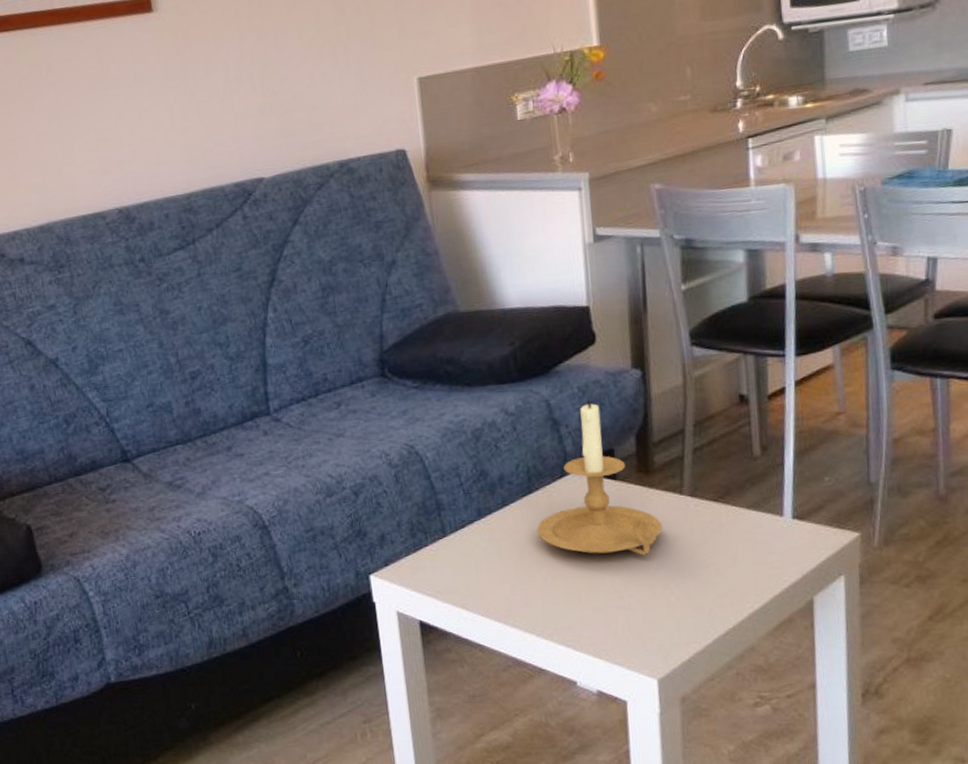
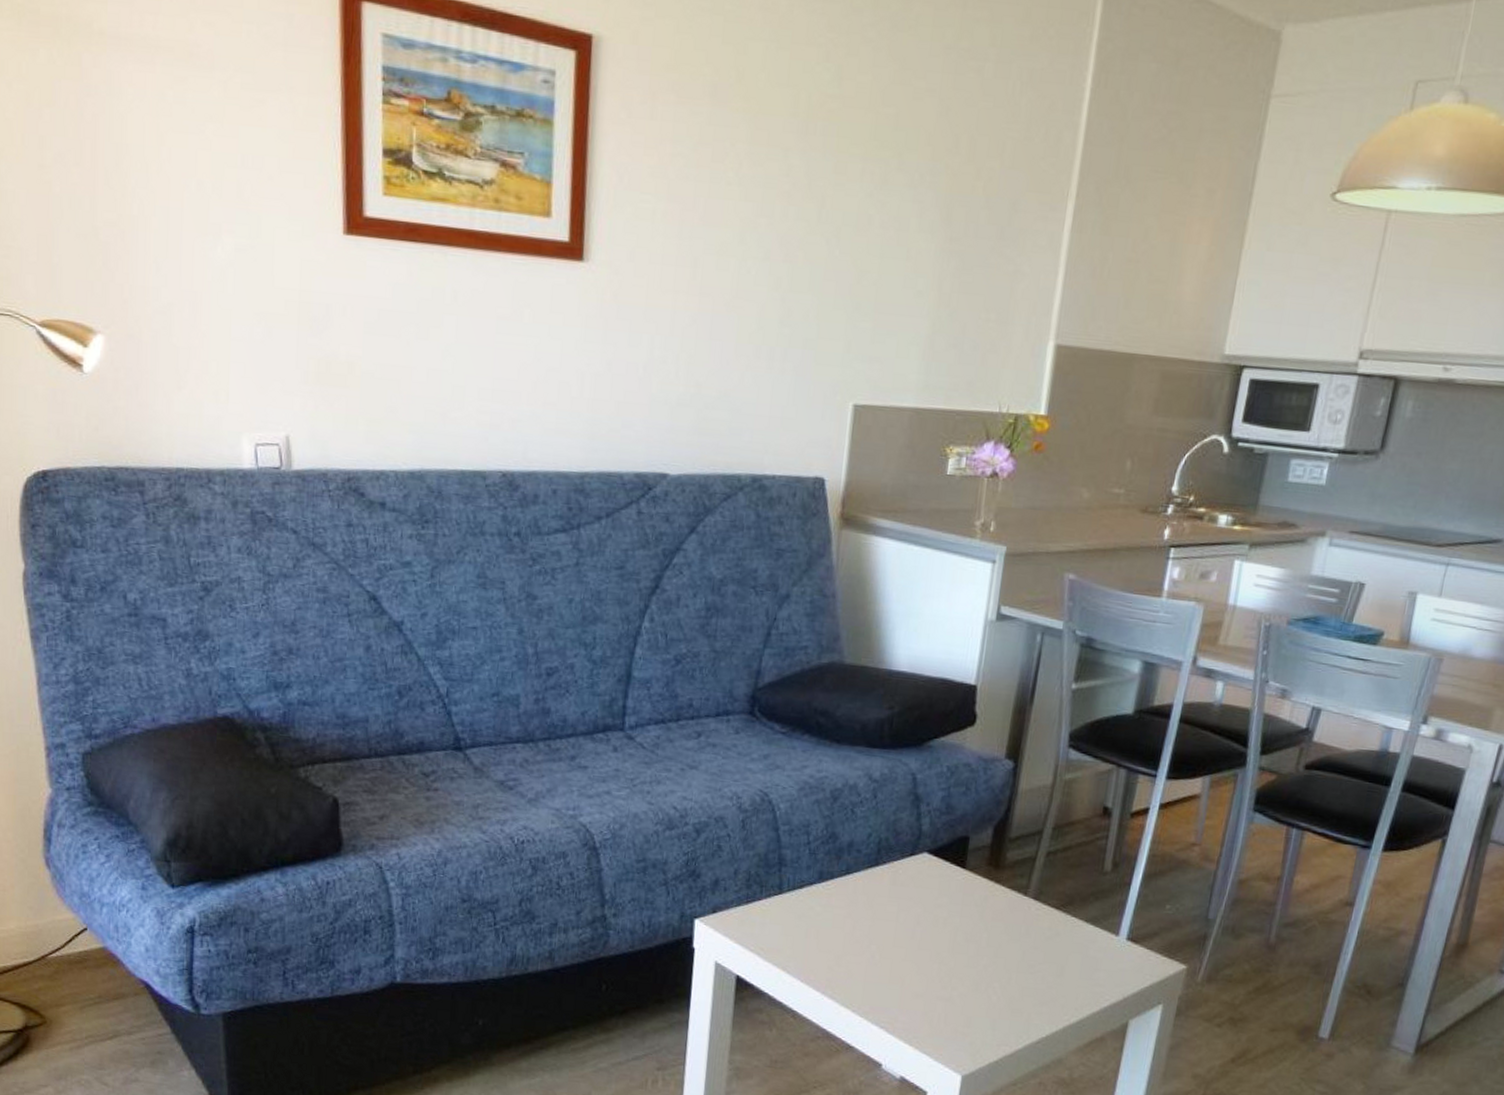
candle holder: present [537,399,663,556] -> none [875,780,1000,950]

